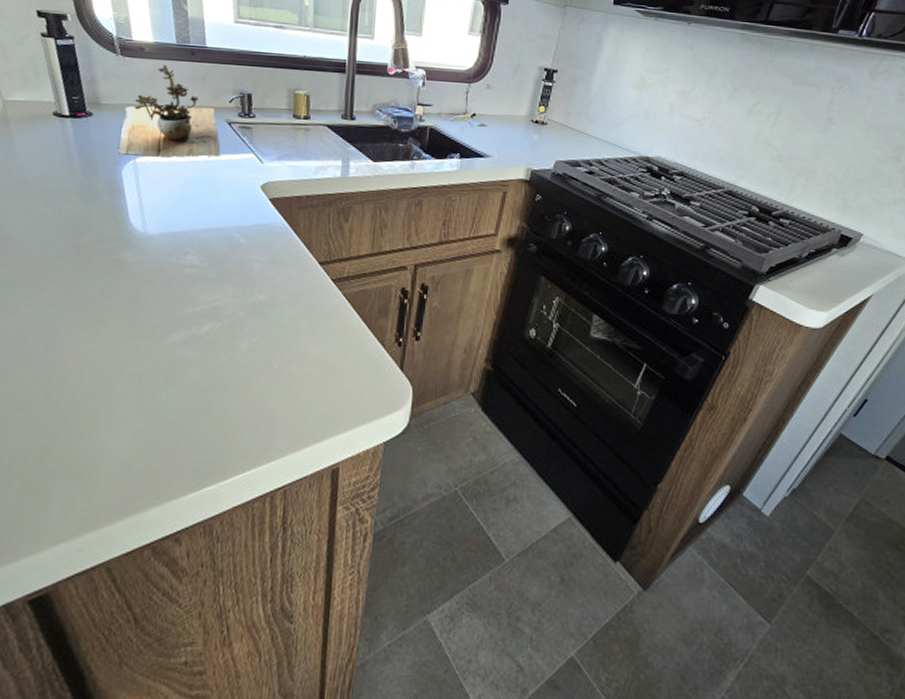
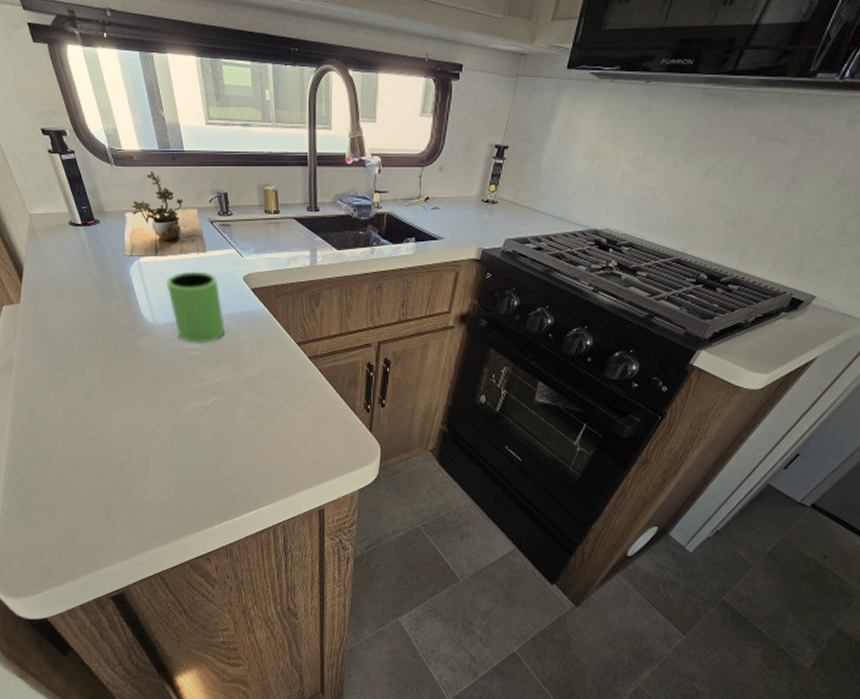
mug: none [166,175,233,259] -> present [167,271,225,343]

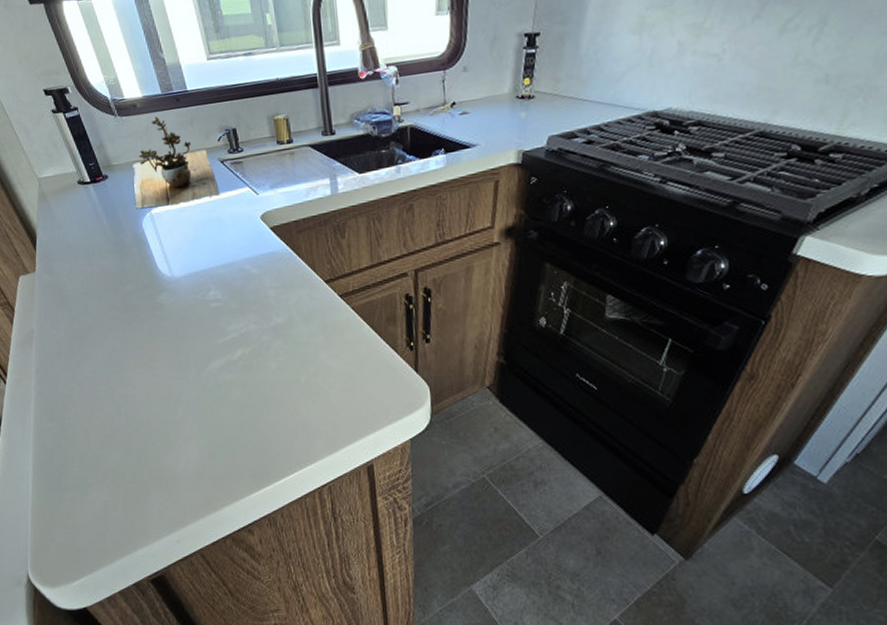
mug: present [167,271,225,343] -> none [181,215,246,294]

